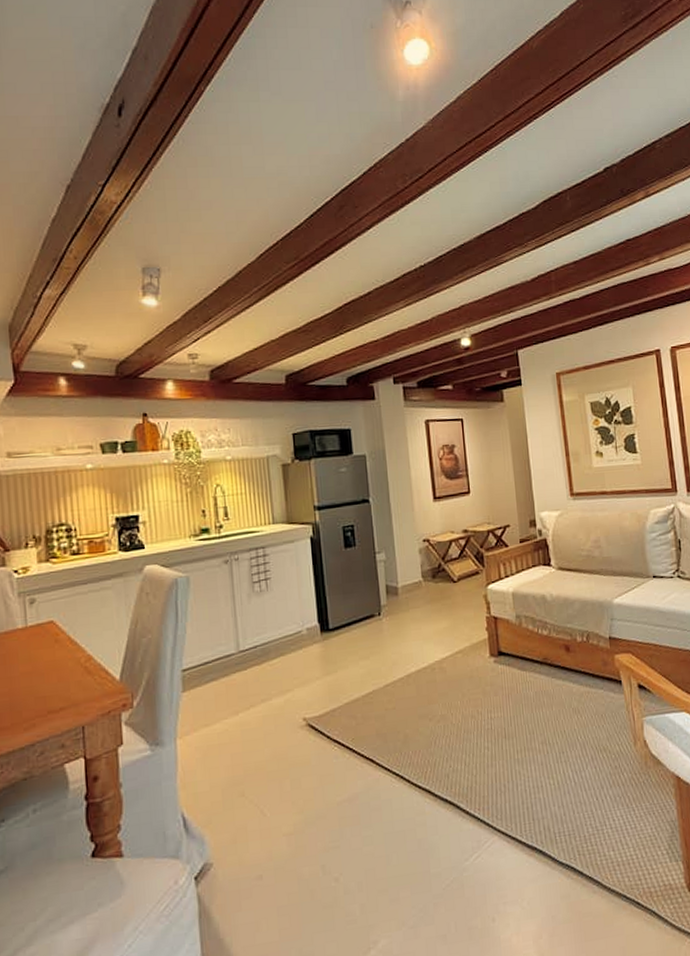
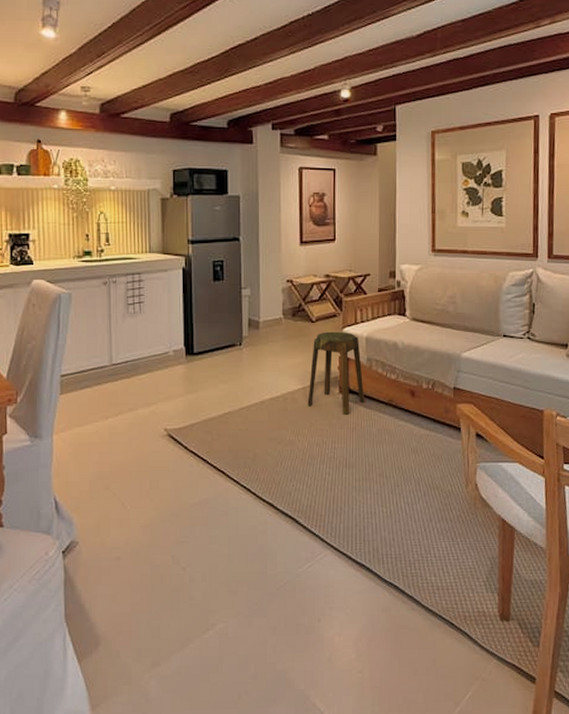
stool: none [457,589,518,680] -> present [307,331,365,415]

